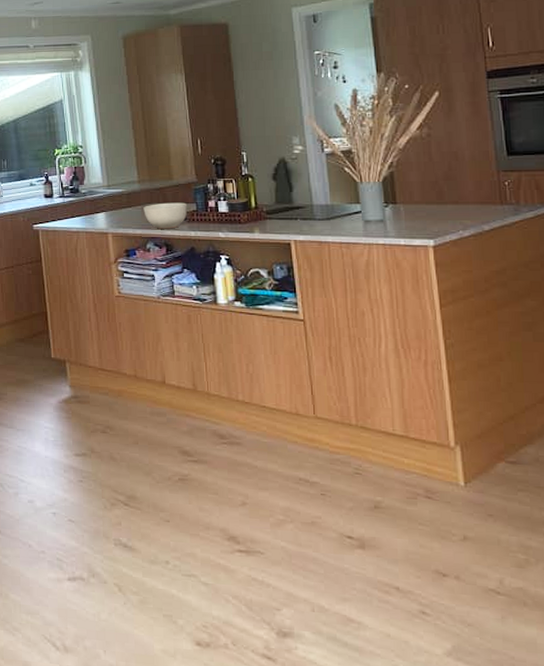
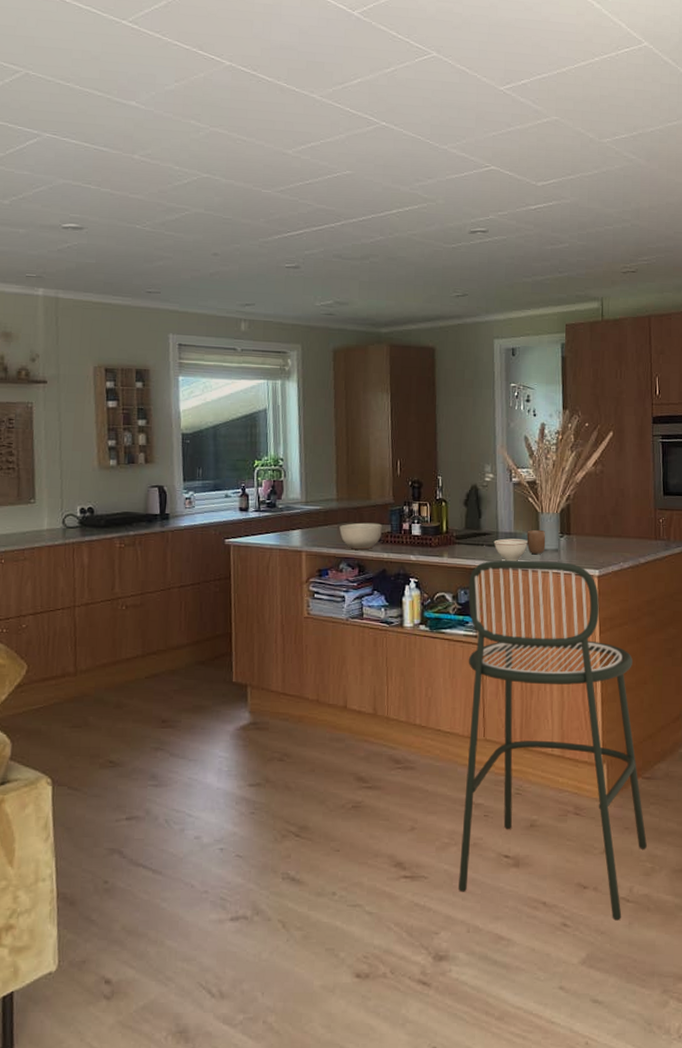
bar stool: none [284,233,517,613] -> present [459,560,647,920]
bowl: none [308,211,347,235] -> present [493,538,528,562]
cup: none [345,200,369,227] -> present [527,529,546,555]

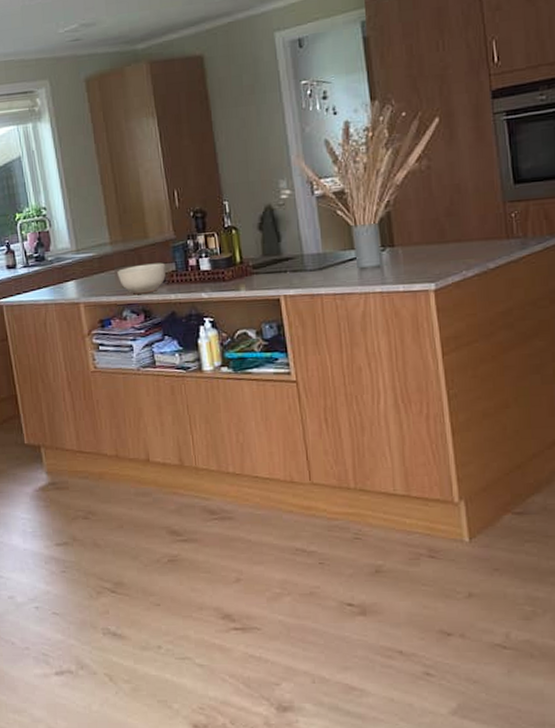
bar stool: present [459,560,647,920] -> none [273,279,524,668]
bowl: present [493,538,528,562] -> none [298,259,341,287]
cup: present [527,529,546,555] -> none [339,245,364,275]

